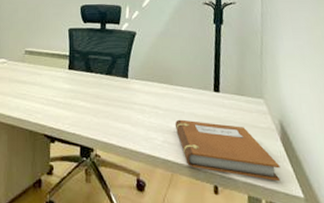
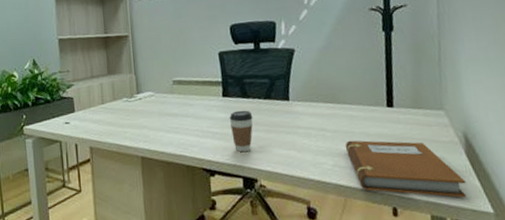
coffee cup: none [72,83,94,121] -> present [229,110,253,152]

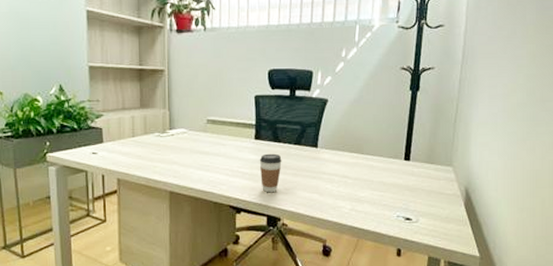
notebook: present [345,140,467,198] -> none [363,188,461,243]

